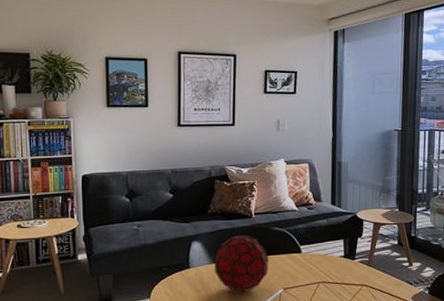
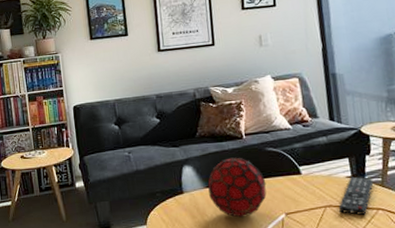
remote control: none [329,256,362,291] -> present [338,176,374,216]

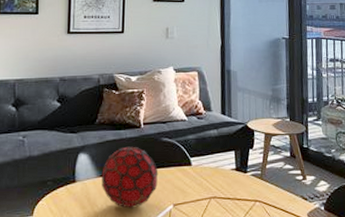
remote control: present [338,176,374,216] -> none [221,169,254,207]

